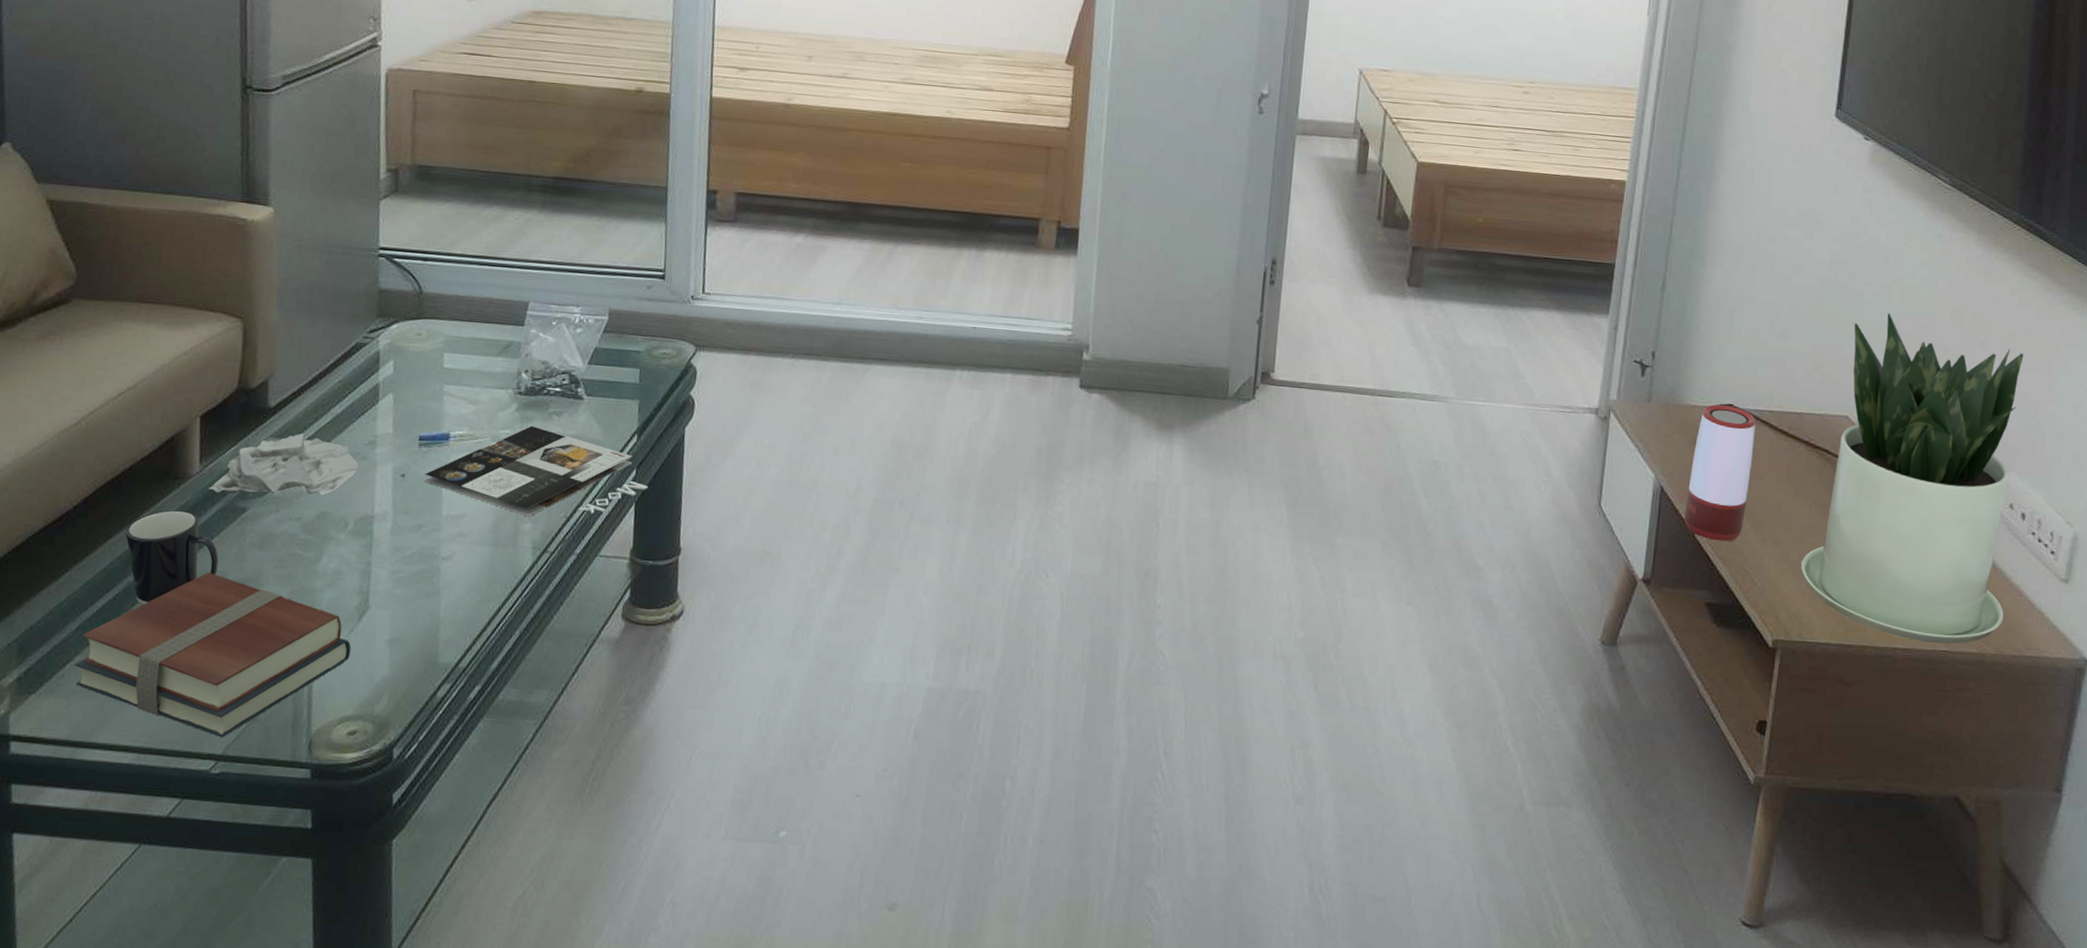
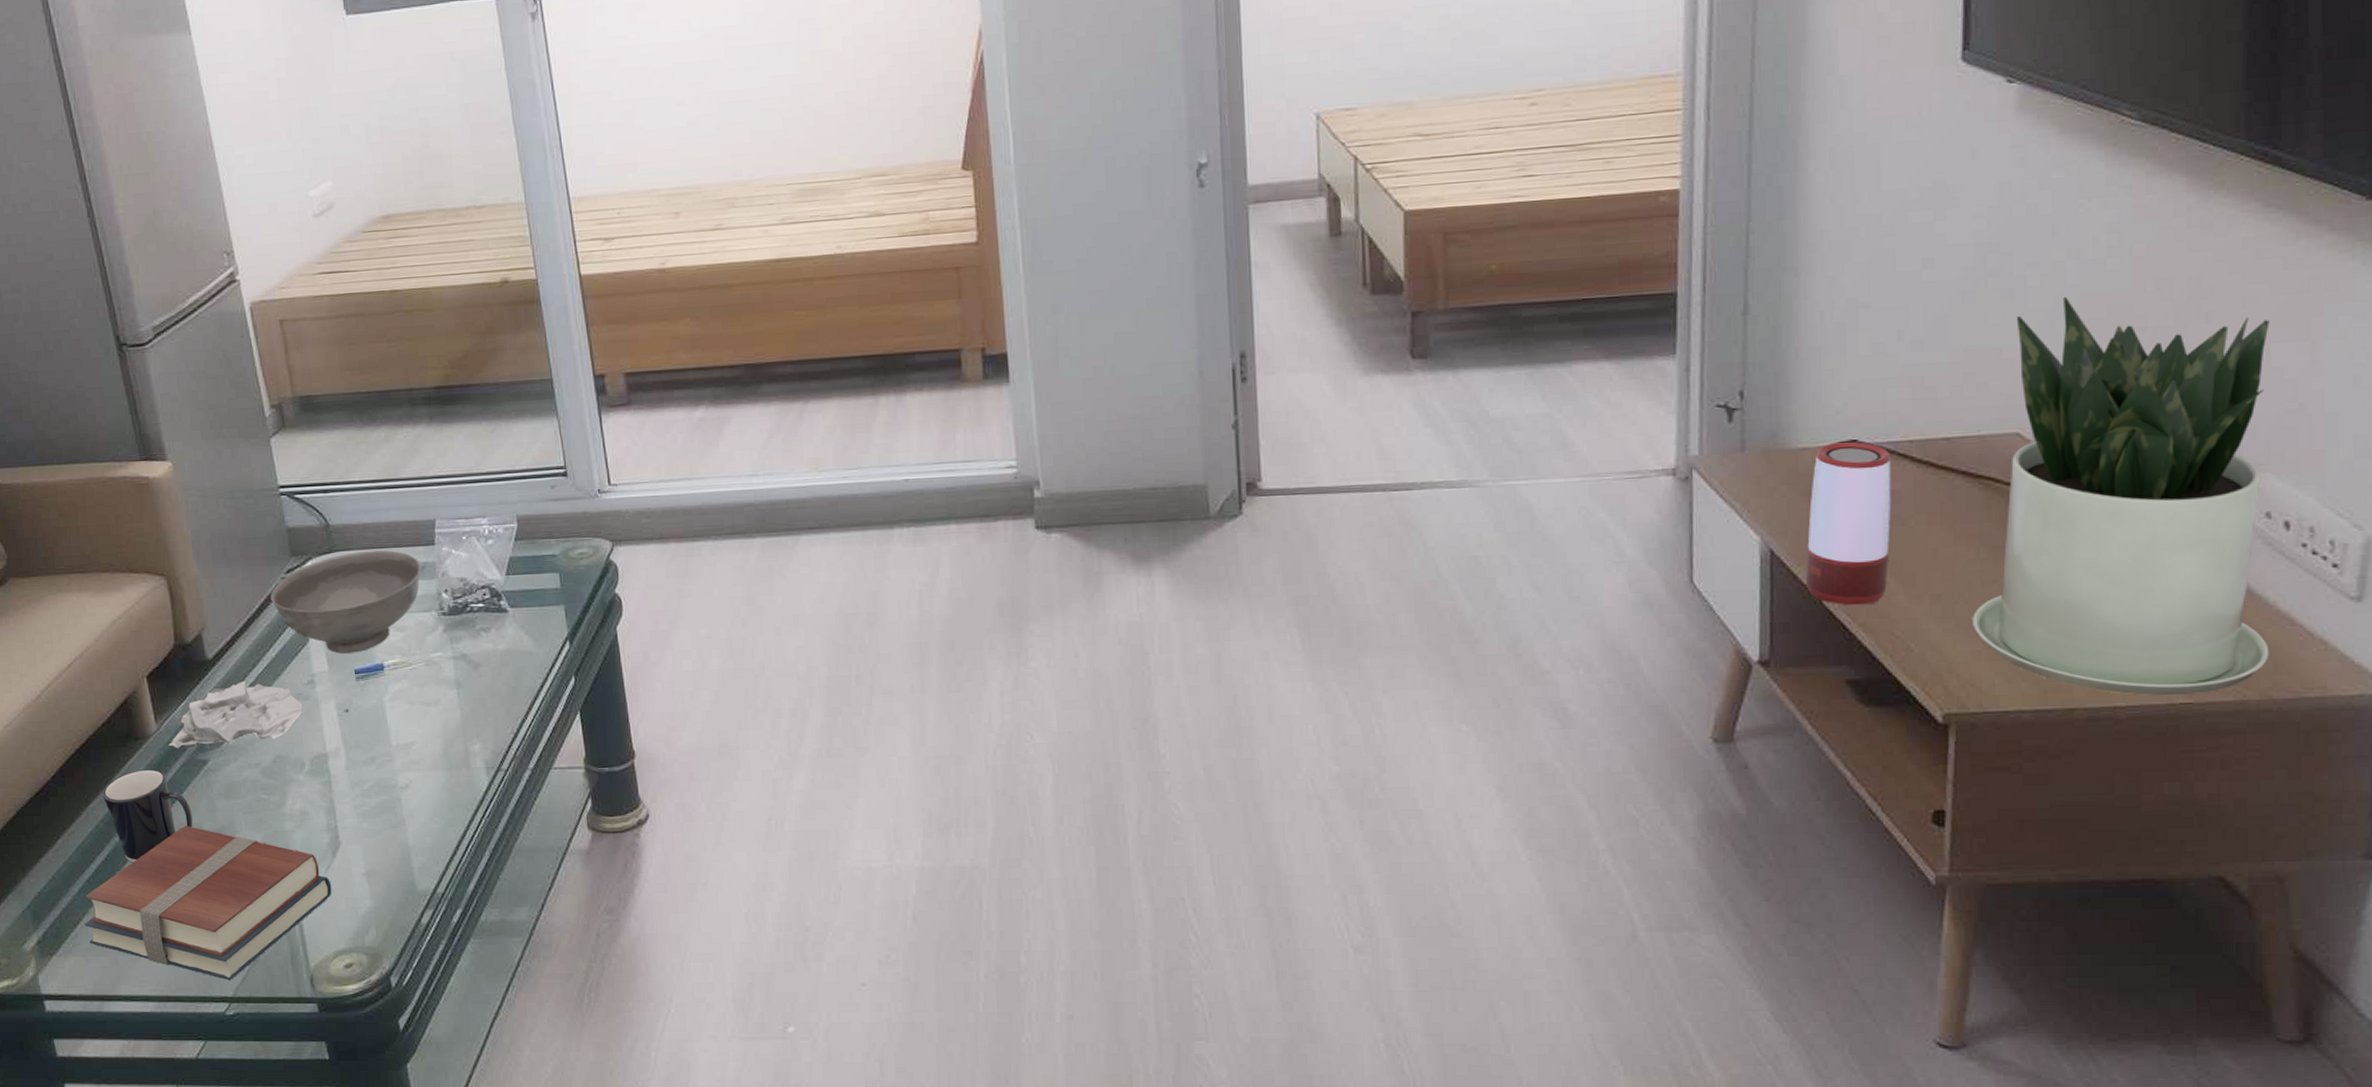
decorative bowl: none [348,322,507,420] -> present [270,550,422,654]
magazine: present [424,424,648,517] -> none [367,644,590,737]

